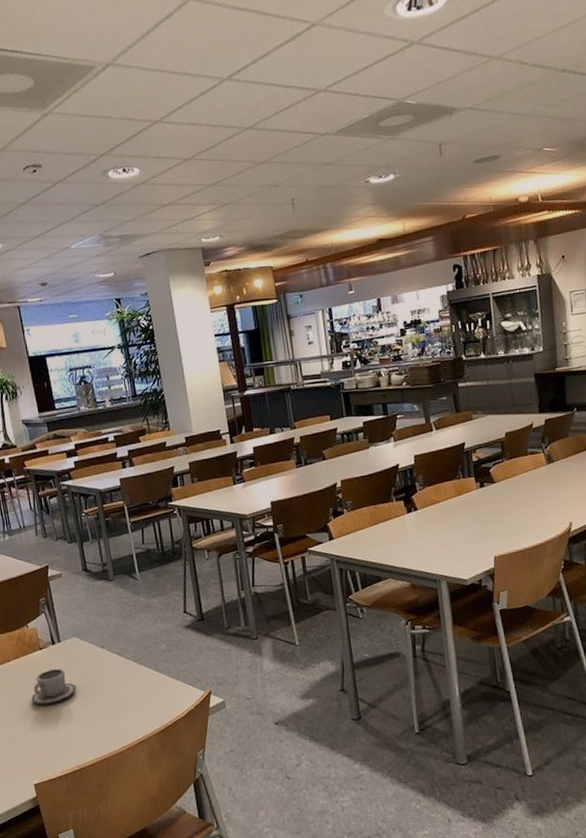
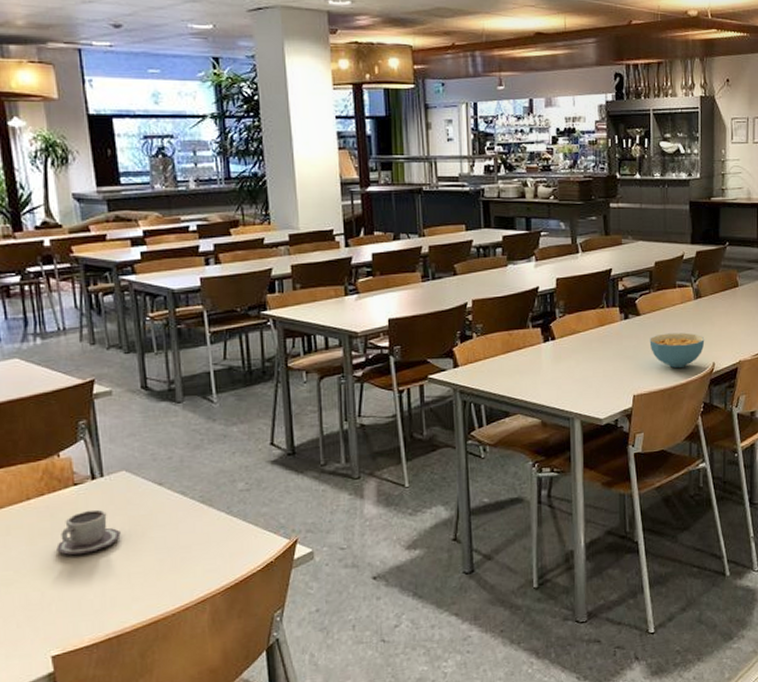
cereal bowl: none [506,496,560,529] -> present [649,333,705,368]

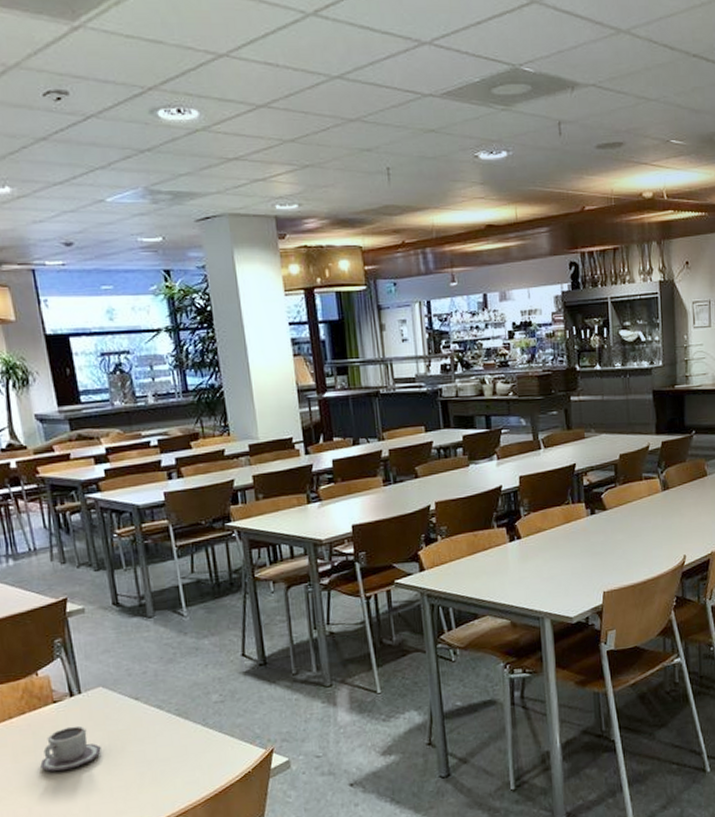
cereal bowl: present [649,333,705,368] -> none [617,525,675,562]

